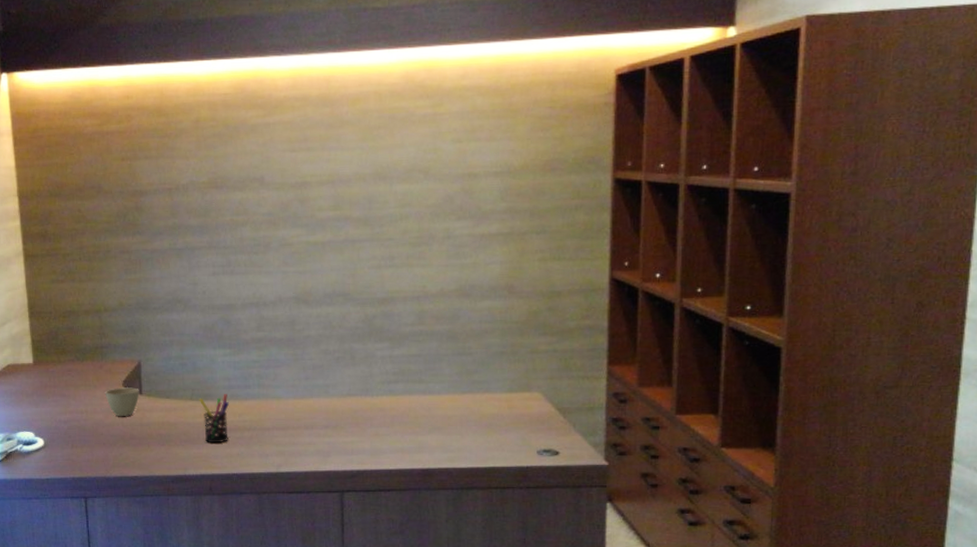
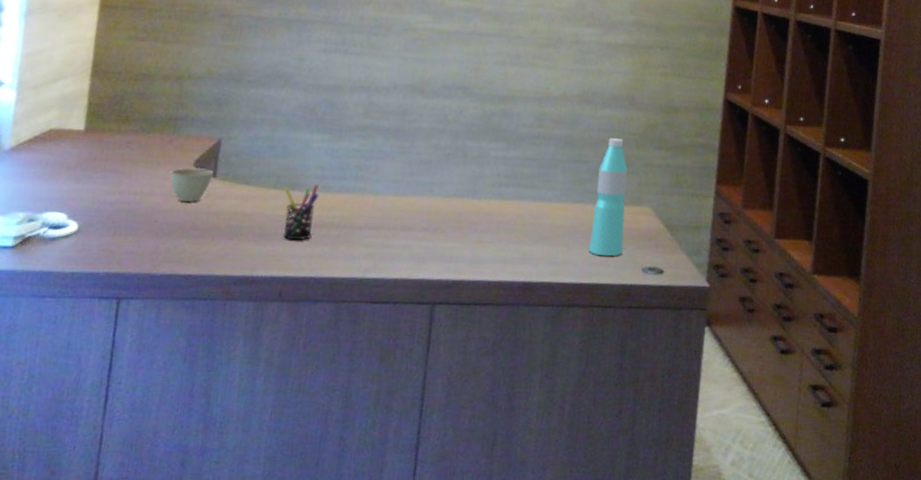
water bottle: none [482,328,516,442] -> present [589,138,628,257]

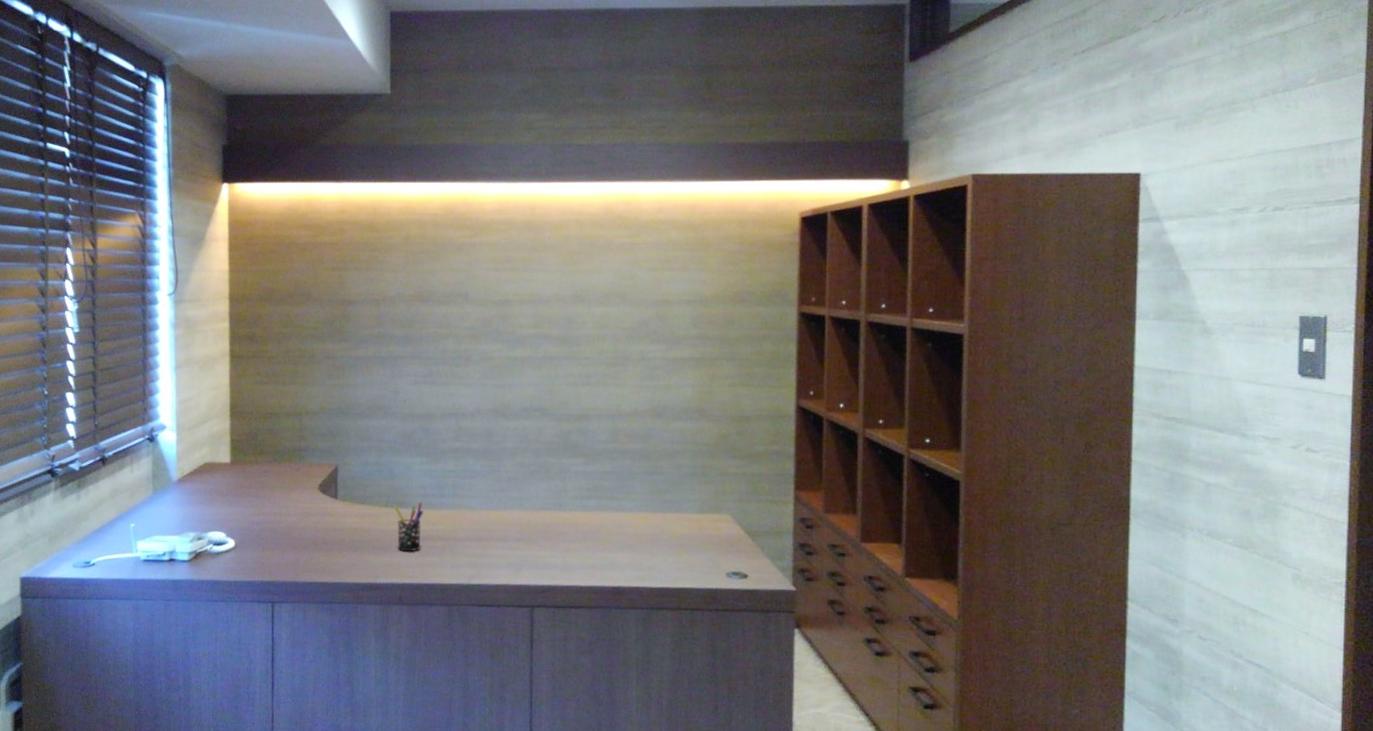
cup: present [169,167,214,202] -> none [300,491,335,520]
water bottle: present [589,138,628,257] -> none [672,449,706,562]

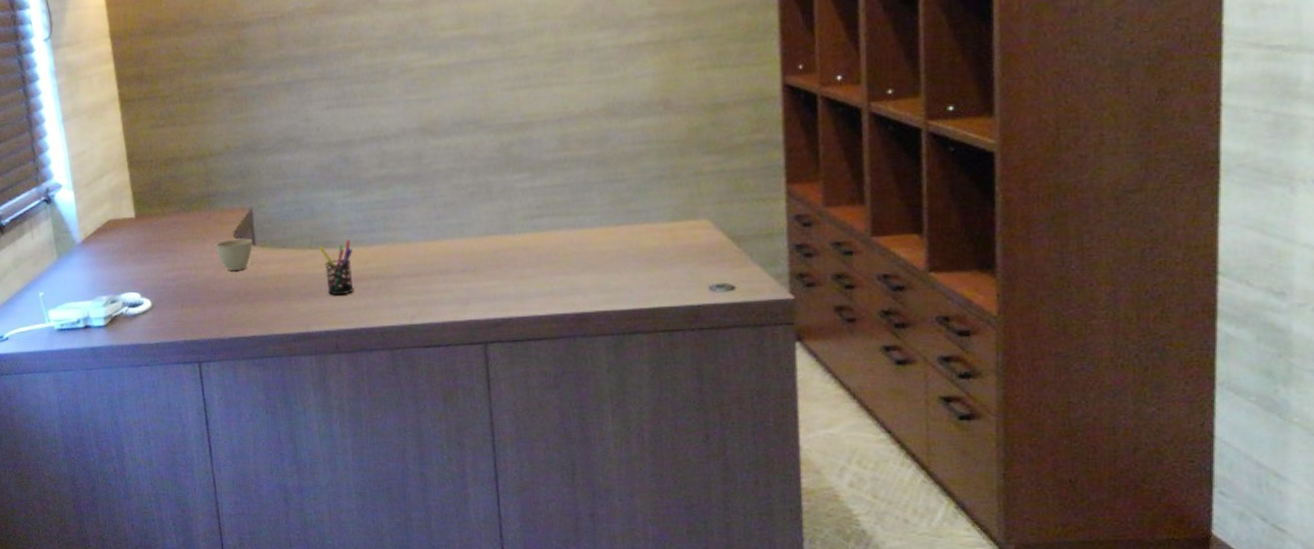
cup: none [300,491,335,520] -> present [214,238,253,271]

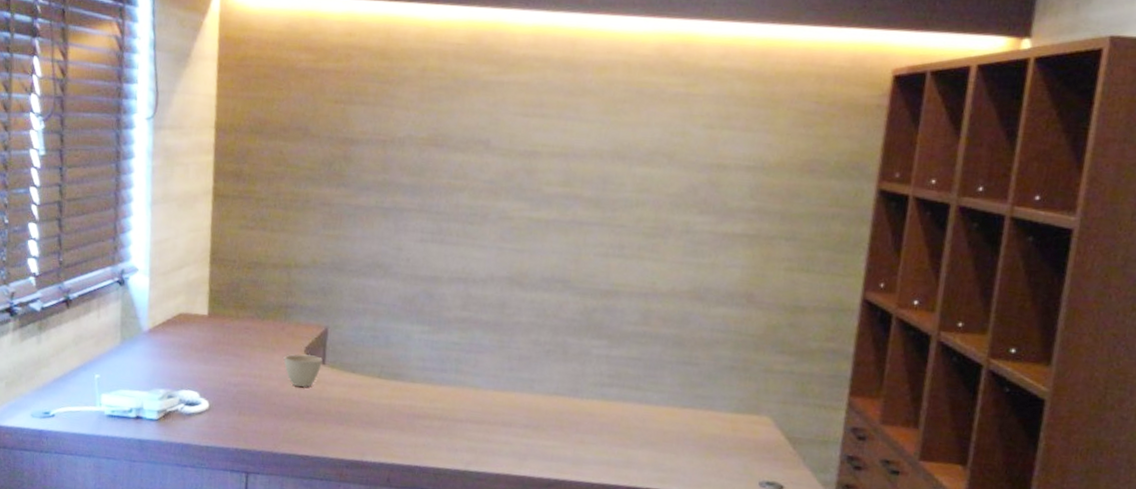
pen holder: present [319,240,354,296] -> none [387,375,421,430]

